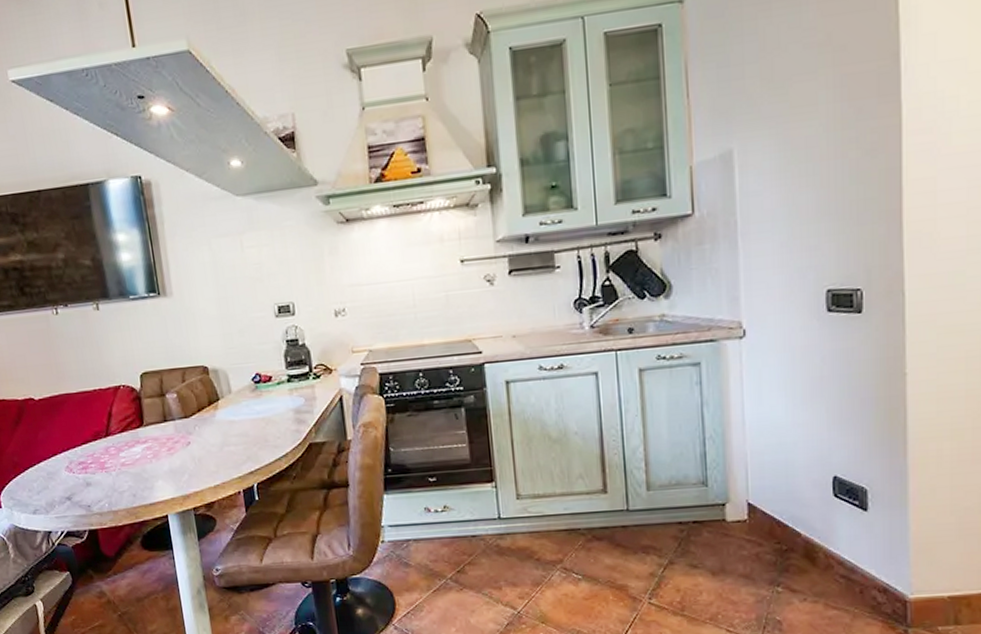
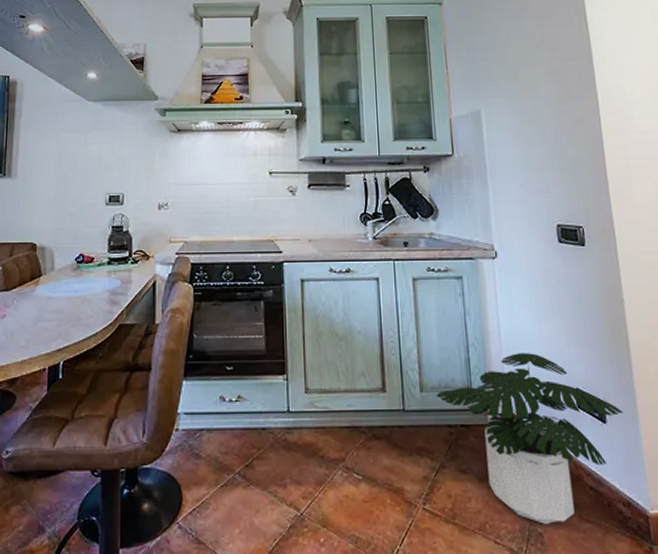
potted plant: none [666,442,889,613] -> present [436,353,623,524]

